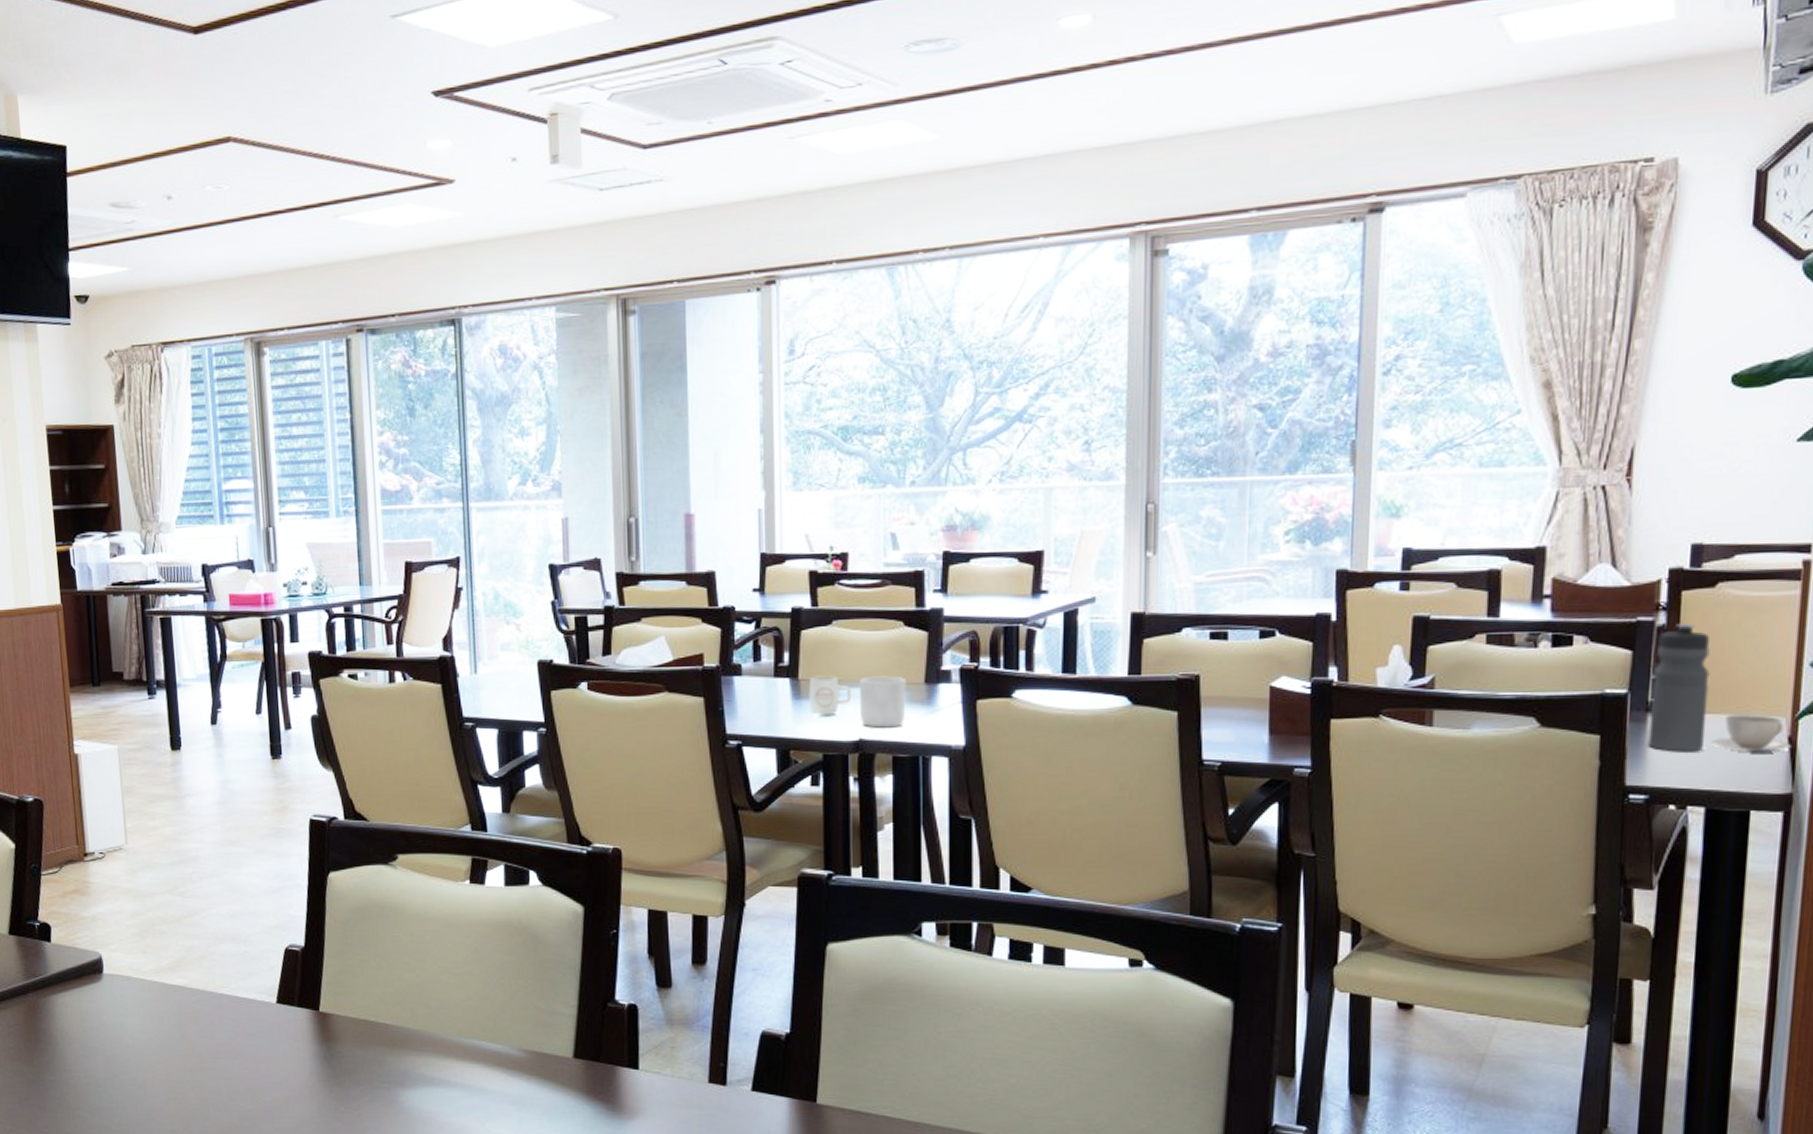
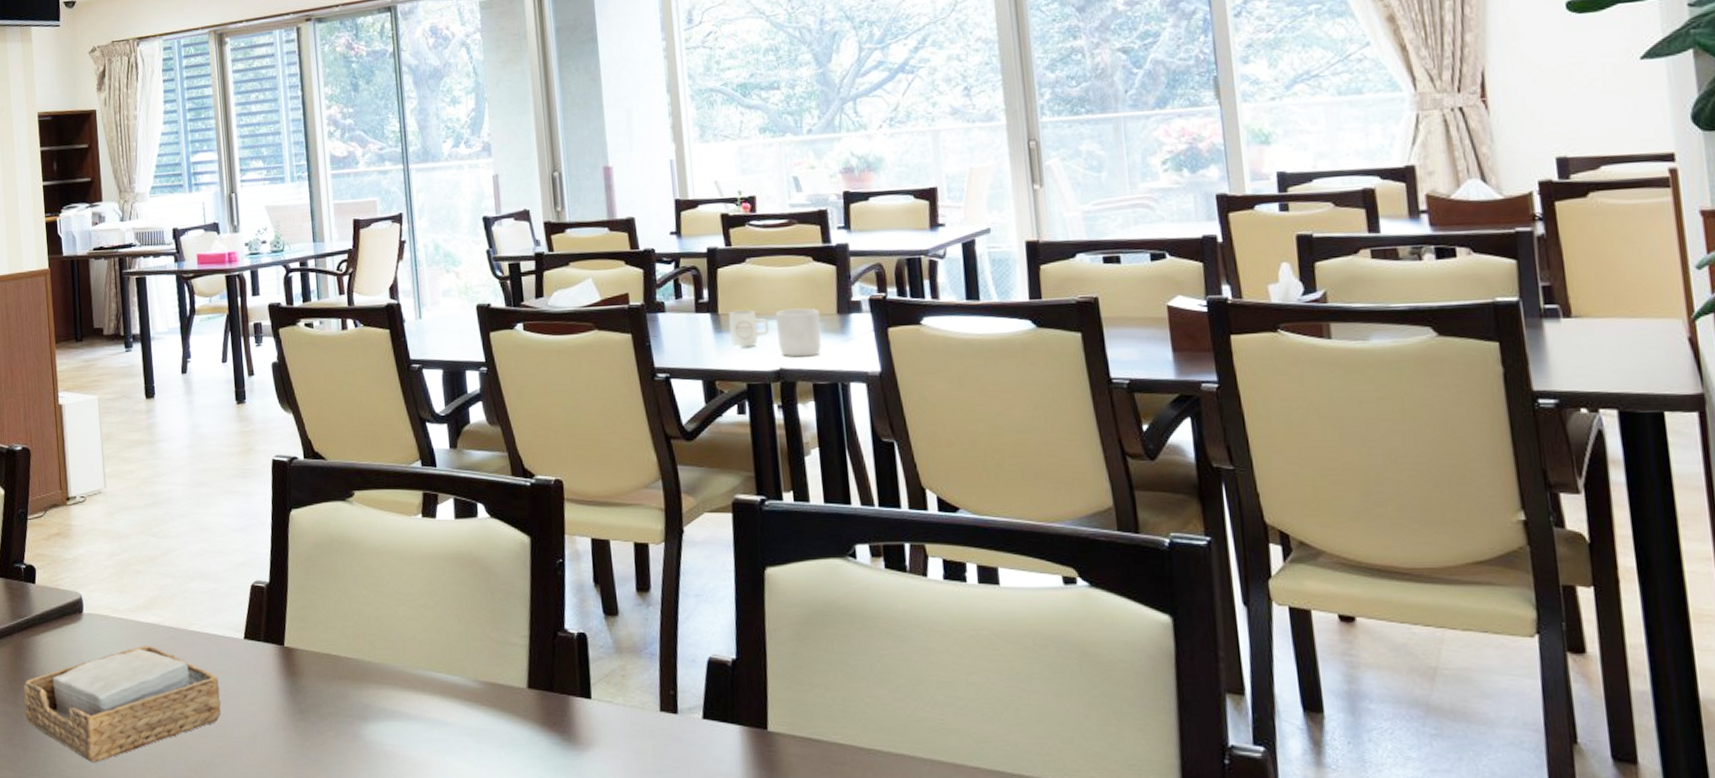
napkin holder: none [39,1007,251,1123] -> present [23,645,221,762]
water bottle: present [1647,623,1711,752] -> none [1540,231,1604,357]
teacup: present [1711,715,1791,753] -> none [1611,317,1693,355]

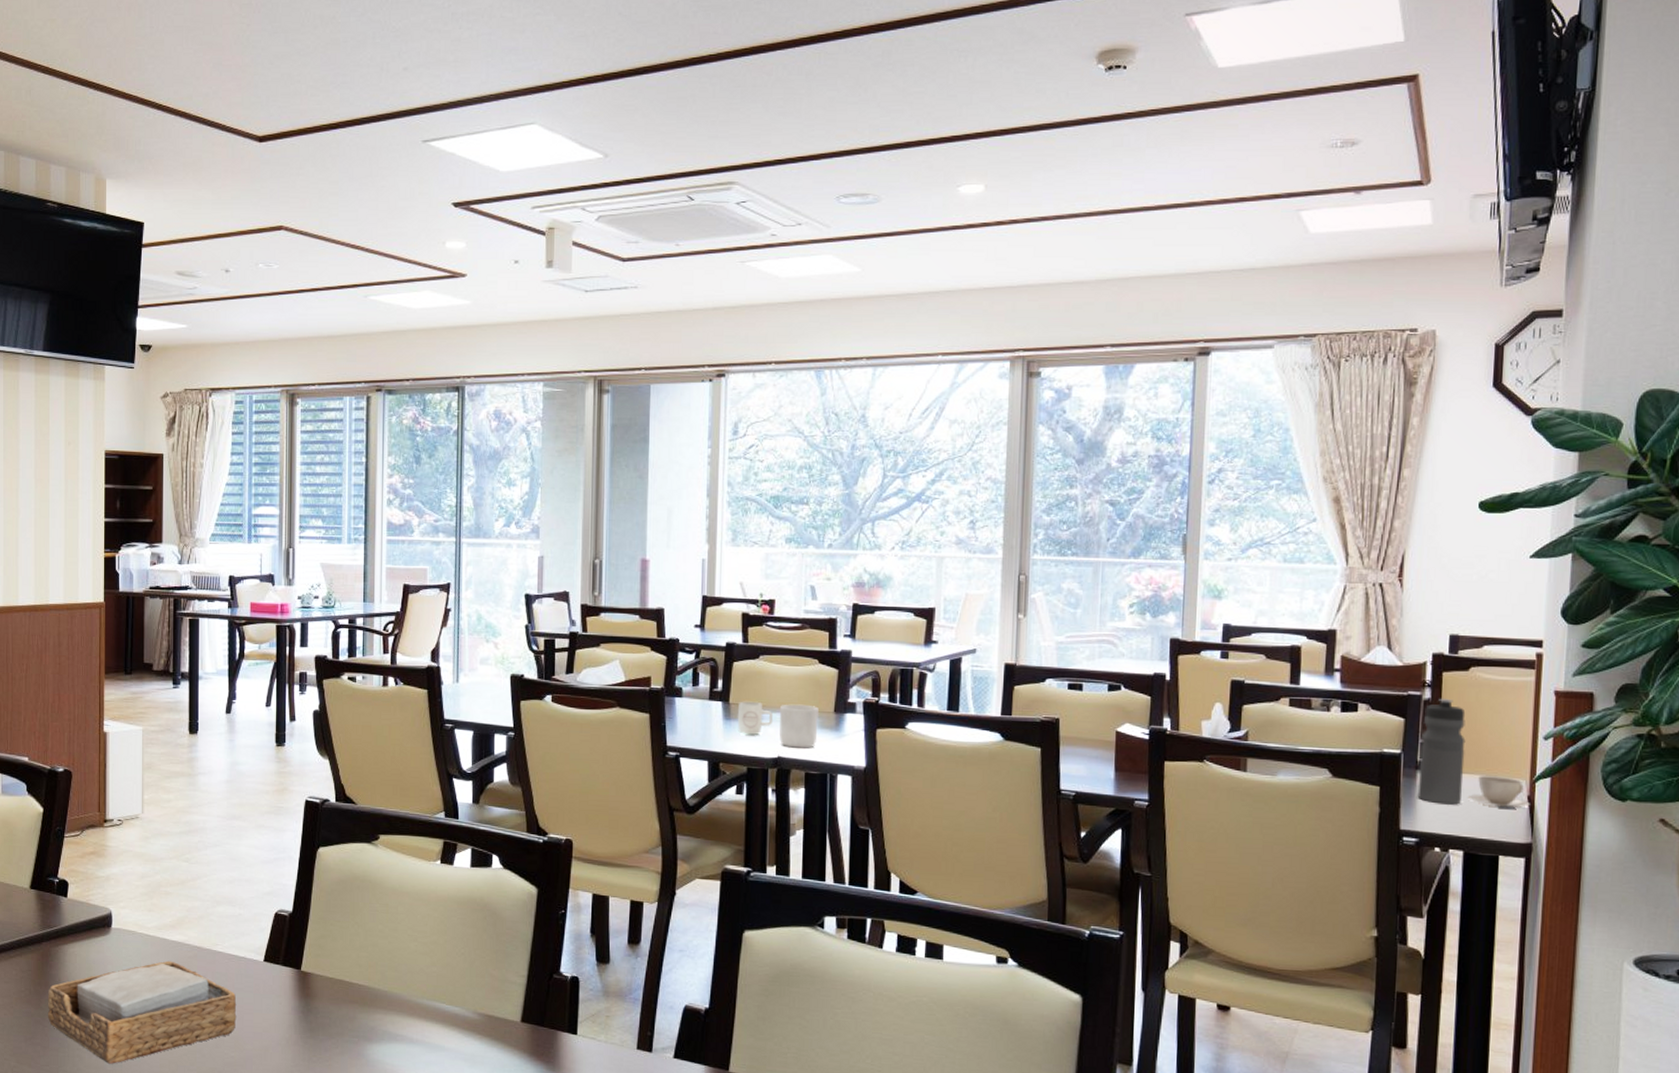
water bottle: none [1540,231,1604,357] -> present [1417,698,1466,805]
teacup: none [1611,317,1693,355] -> present [1467,776,1530,809]

